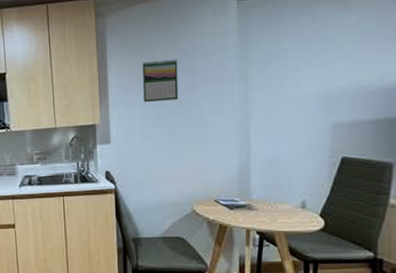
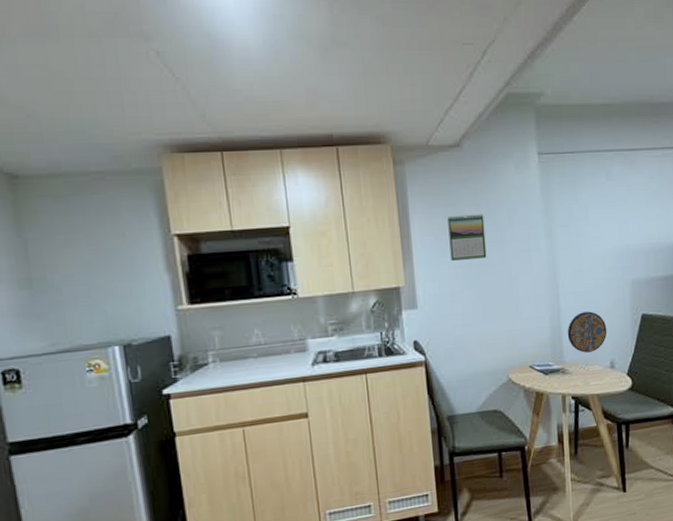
manhole cover: none [256,152,300,192] -> present [567,311,607,353]

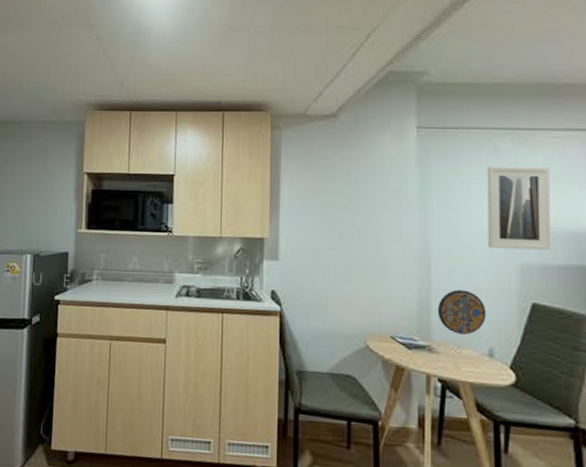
calendar: present [447,213,487,261] -> none [317,178,354,221]
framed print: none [601,186,654,269] -> present [487,166,551,251]

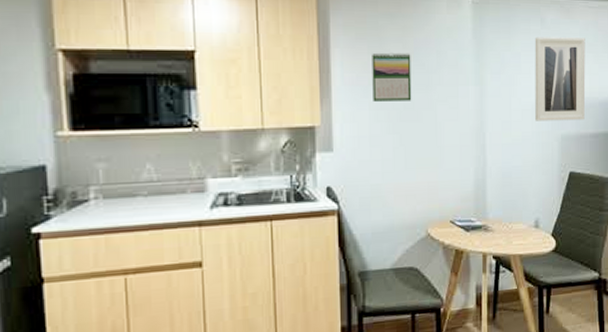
calendar: none [317,178,354,221] -> present [372,52,412,101]
manhole cover: present [437,290,487,335] -> none [492,165,533,210]

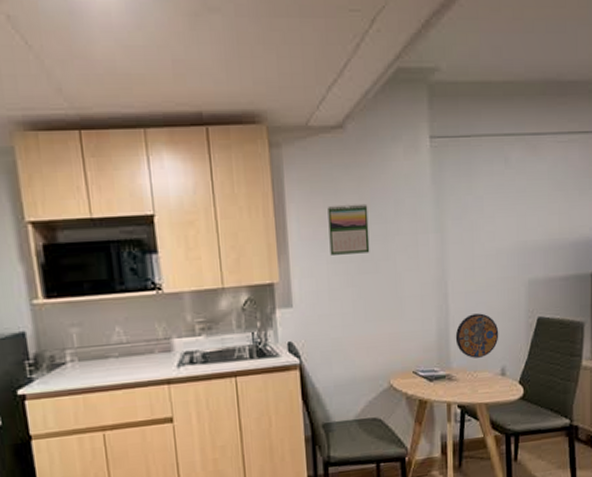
manhole cover: none [492,165,533,210] -> present [455,313,499,358]
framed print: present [534,37,586,121] -> none [498,175,555,267]

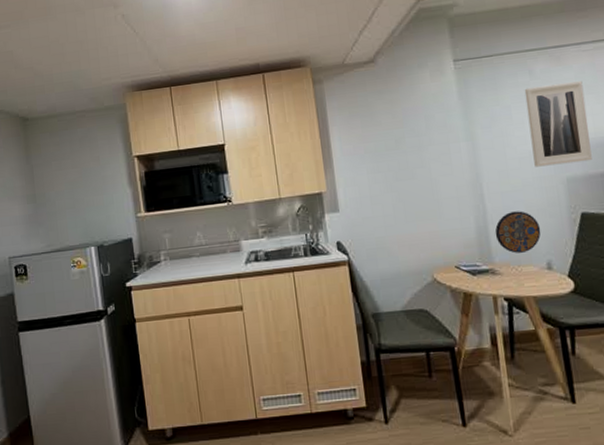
calendar: present [328,203,370,255] -> none [365,121,406,167]
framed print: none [498,175,555,267] -> present [524,81,592,167]

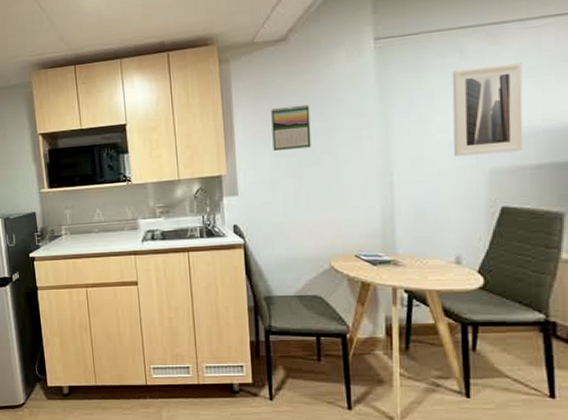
calendar: none [365,121,406,167] -> present [271,104,312,151]
manhole cover: present [495,211,541,253] -> none [401,202,453,246]

